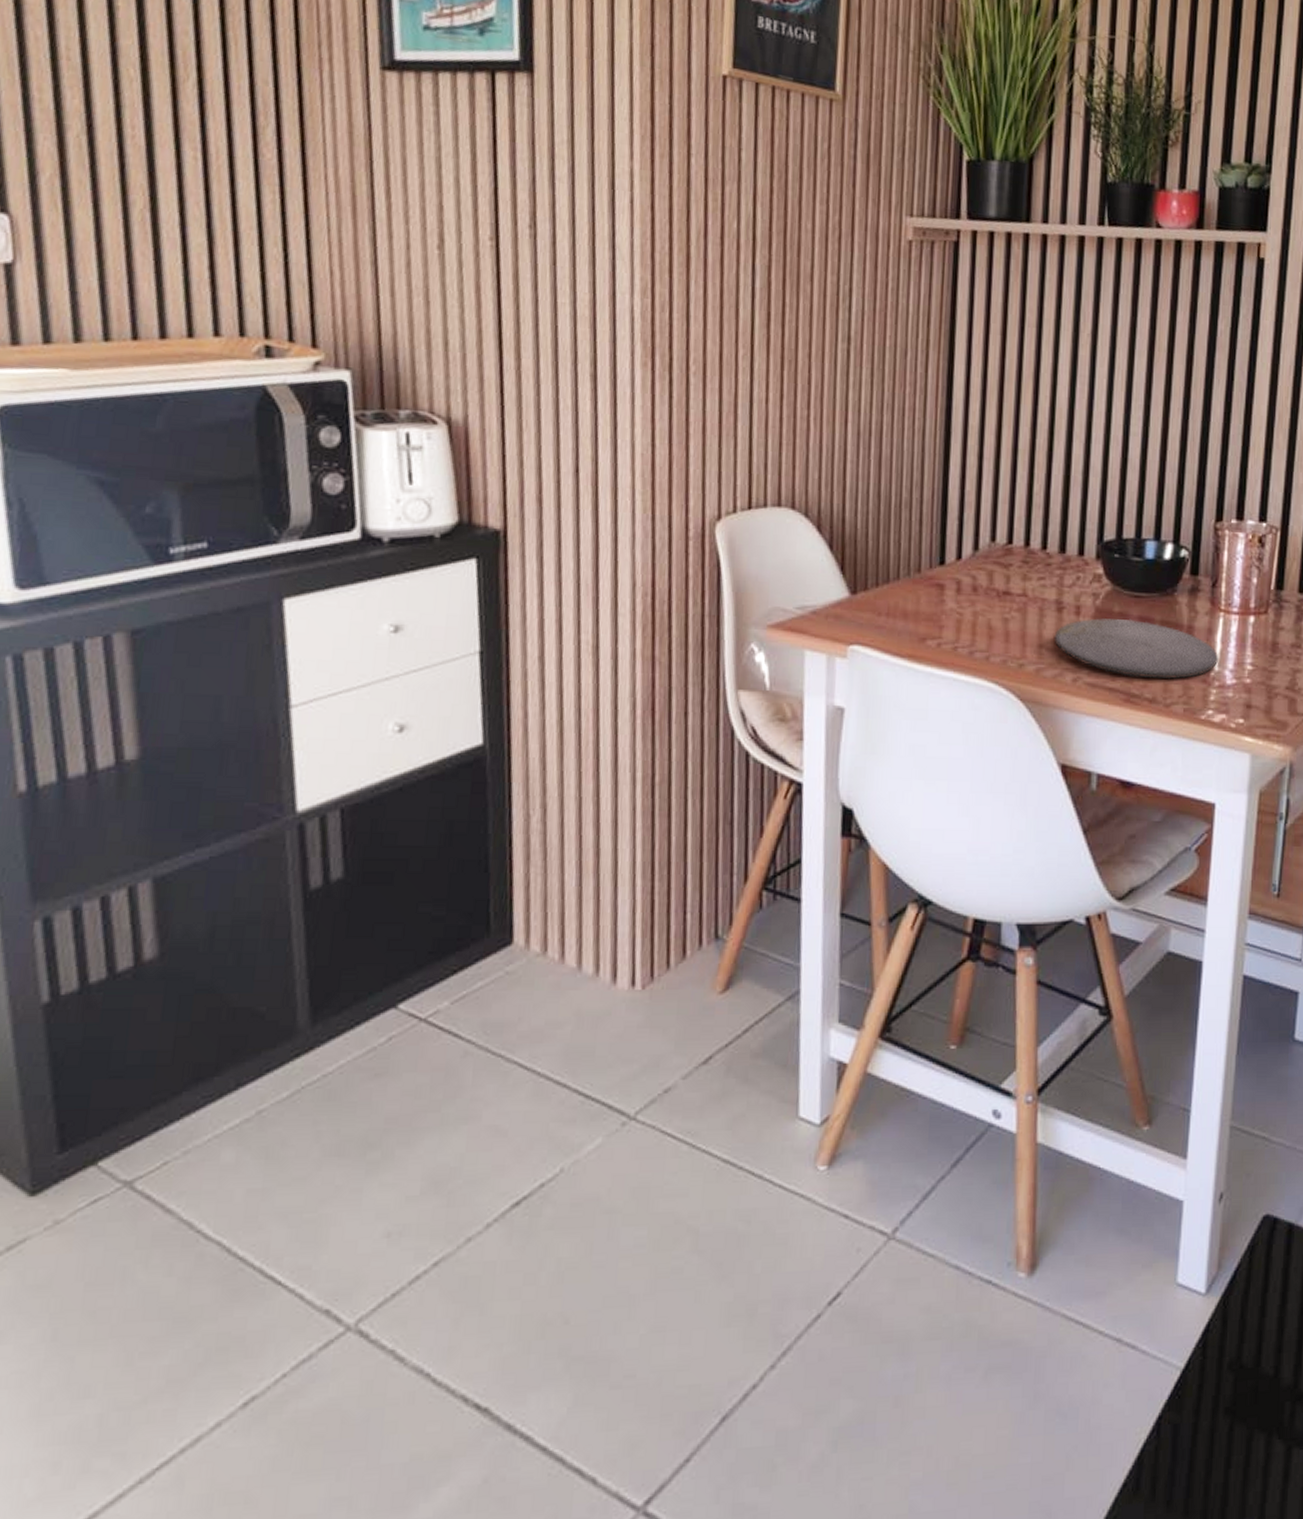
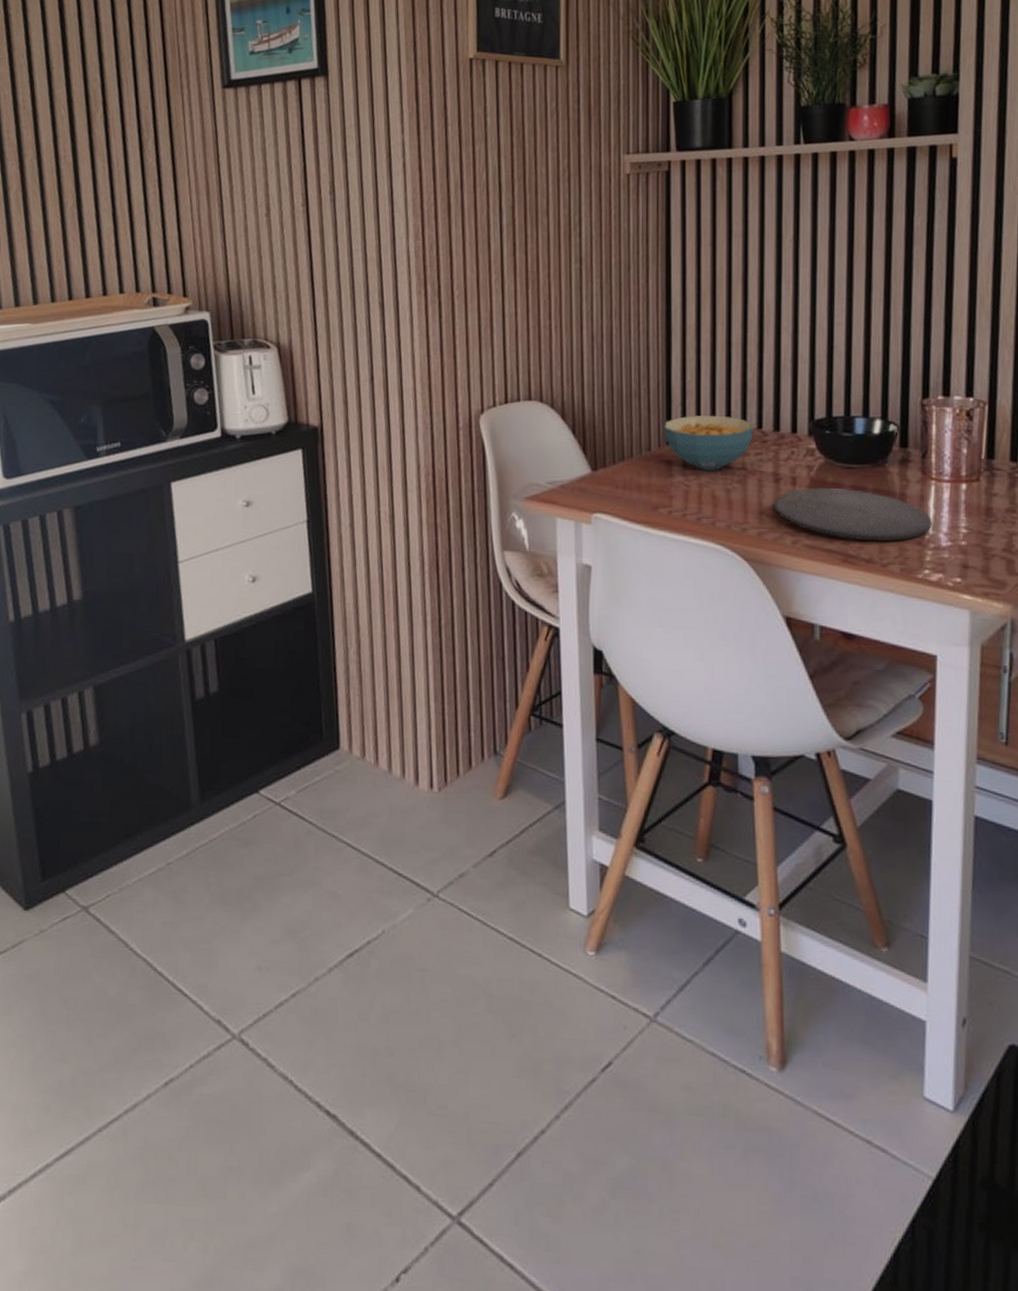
cereal bowl: none [937,531,1037,598] -> present [664,415,753,471]

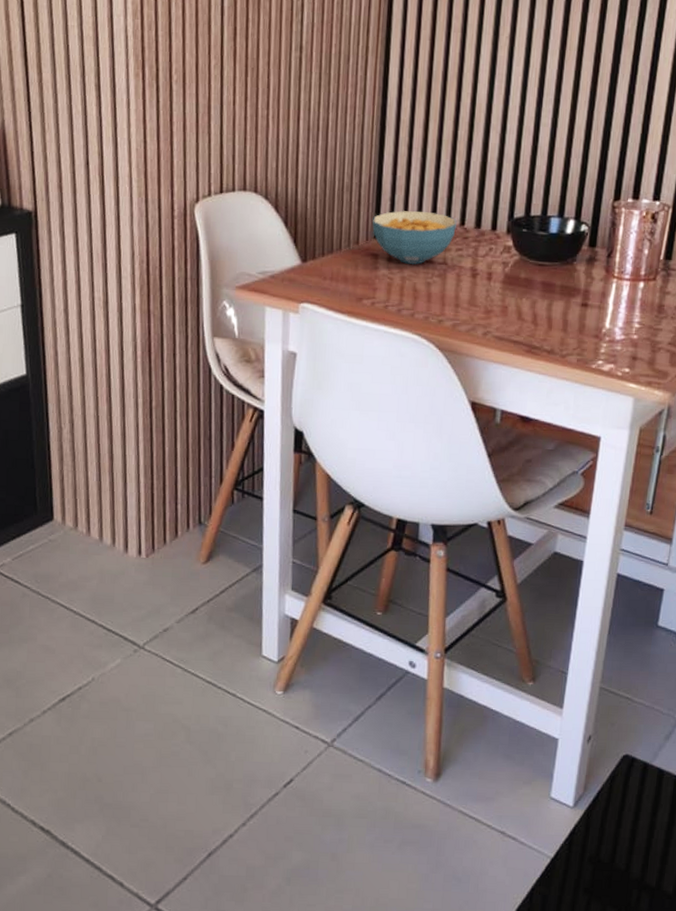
plate: present [773,488,933,542] -> none [468,283,611,335]

